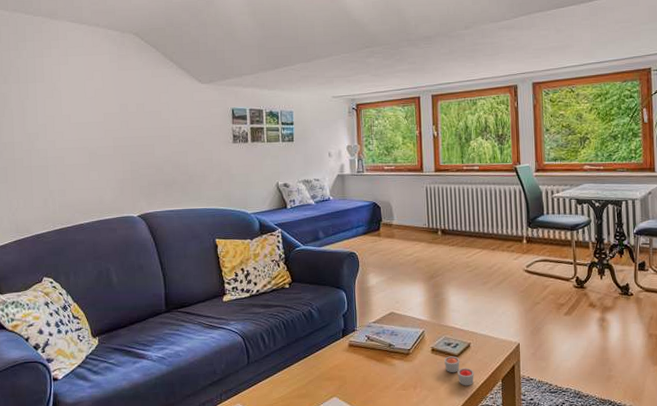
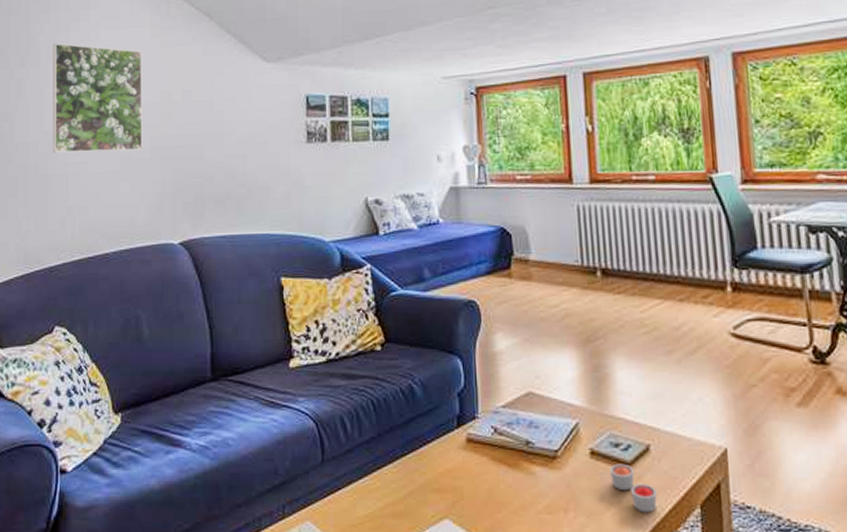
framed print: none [30,65,107,150] -> present [52,43,143,153]

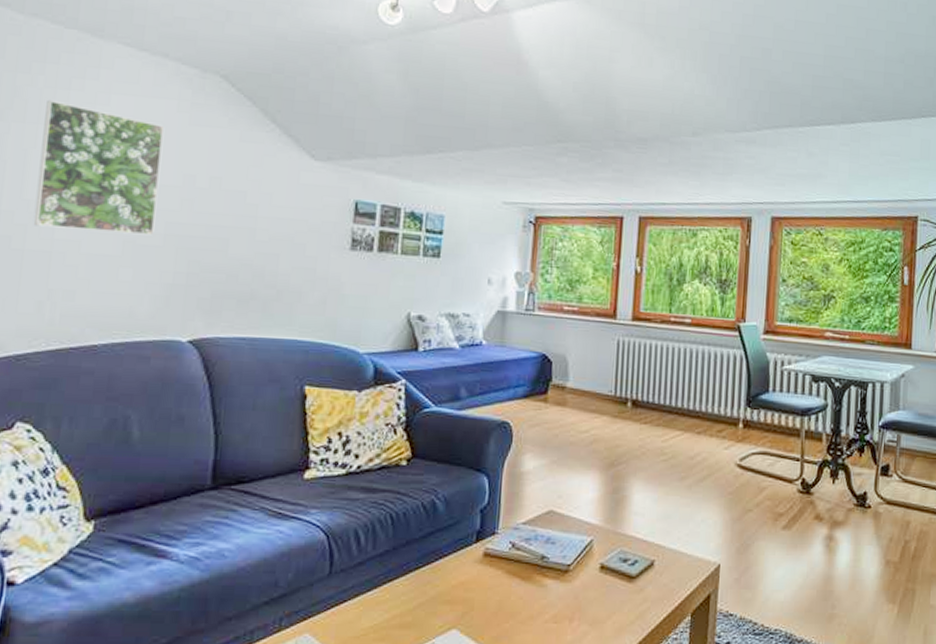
candle: present [610,463,657,513] -> none [616,577,655,621]

